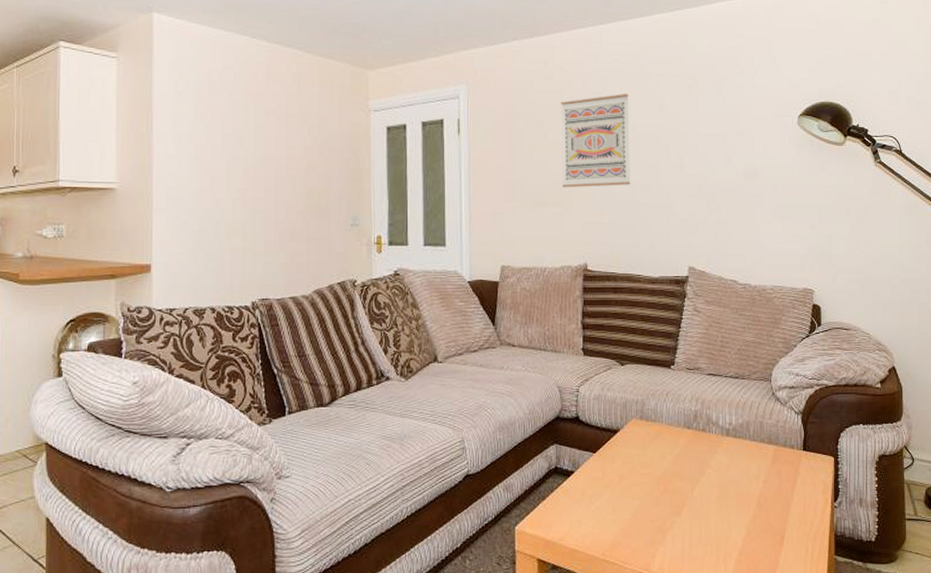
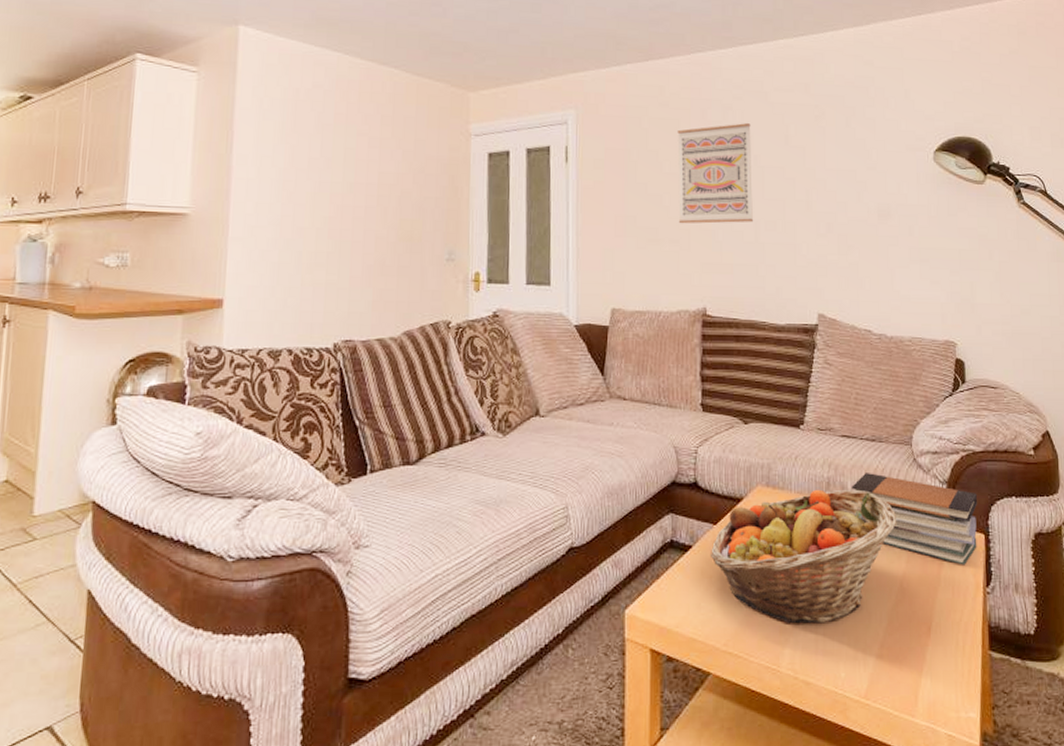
fruit basket: none [591,420,756,536] -> present [711,489,897,624]
book stack: none [716,406,828,484] -> present [851,473,977,565]

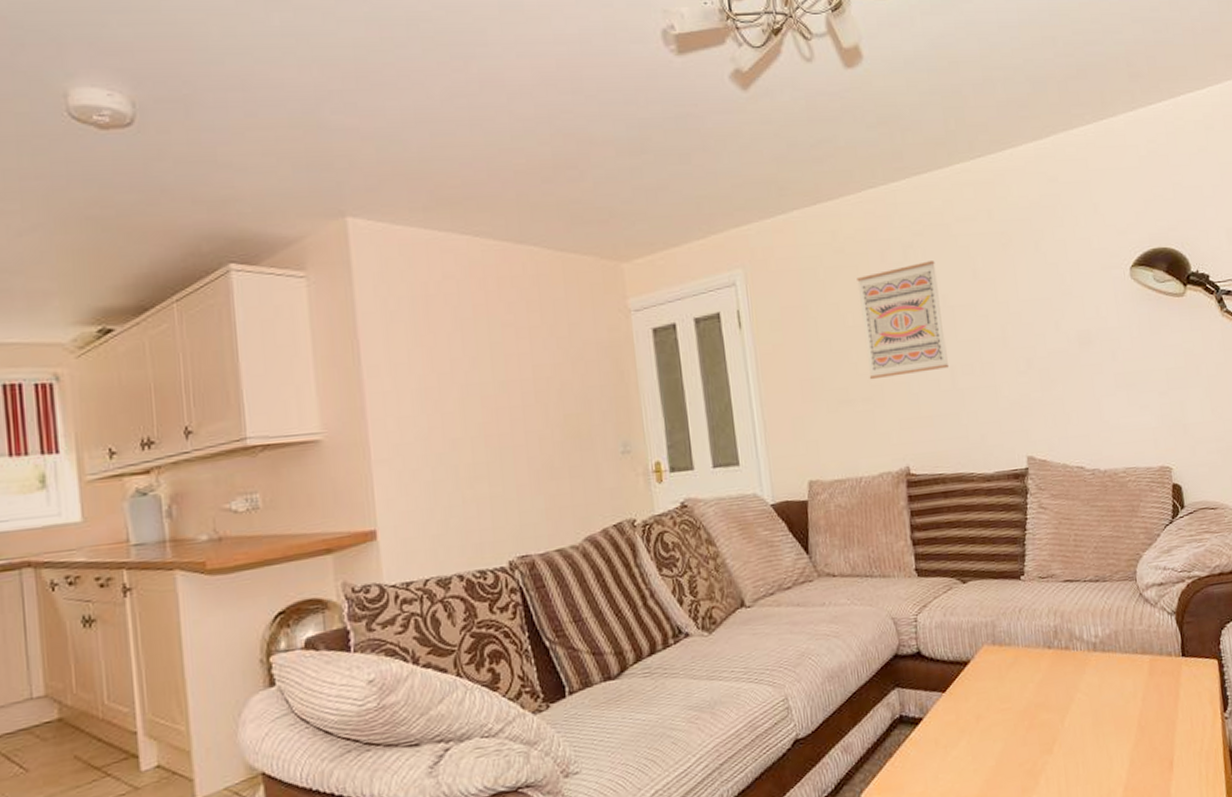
fruit basket: present [711,489,897,624] -> none [942,633,1130,782]
book stack: present [851,473,977,565] -> none [1079,614,1211,695]

